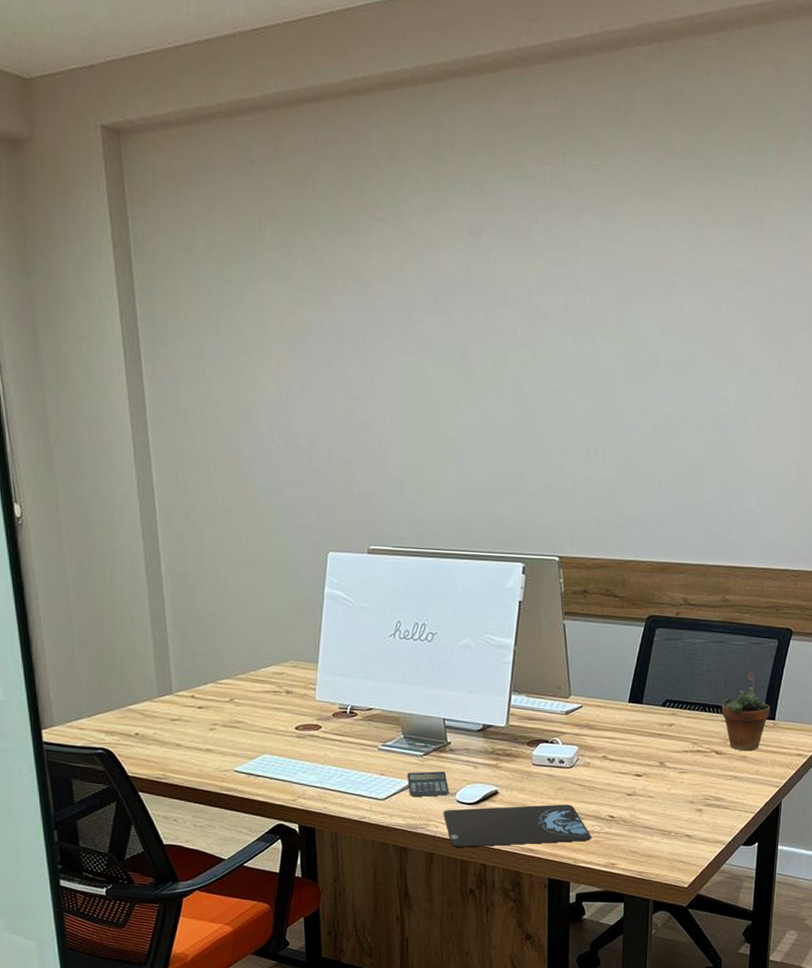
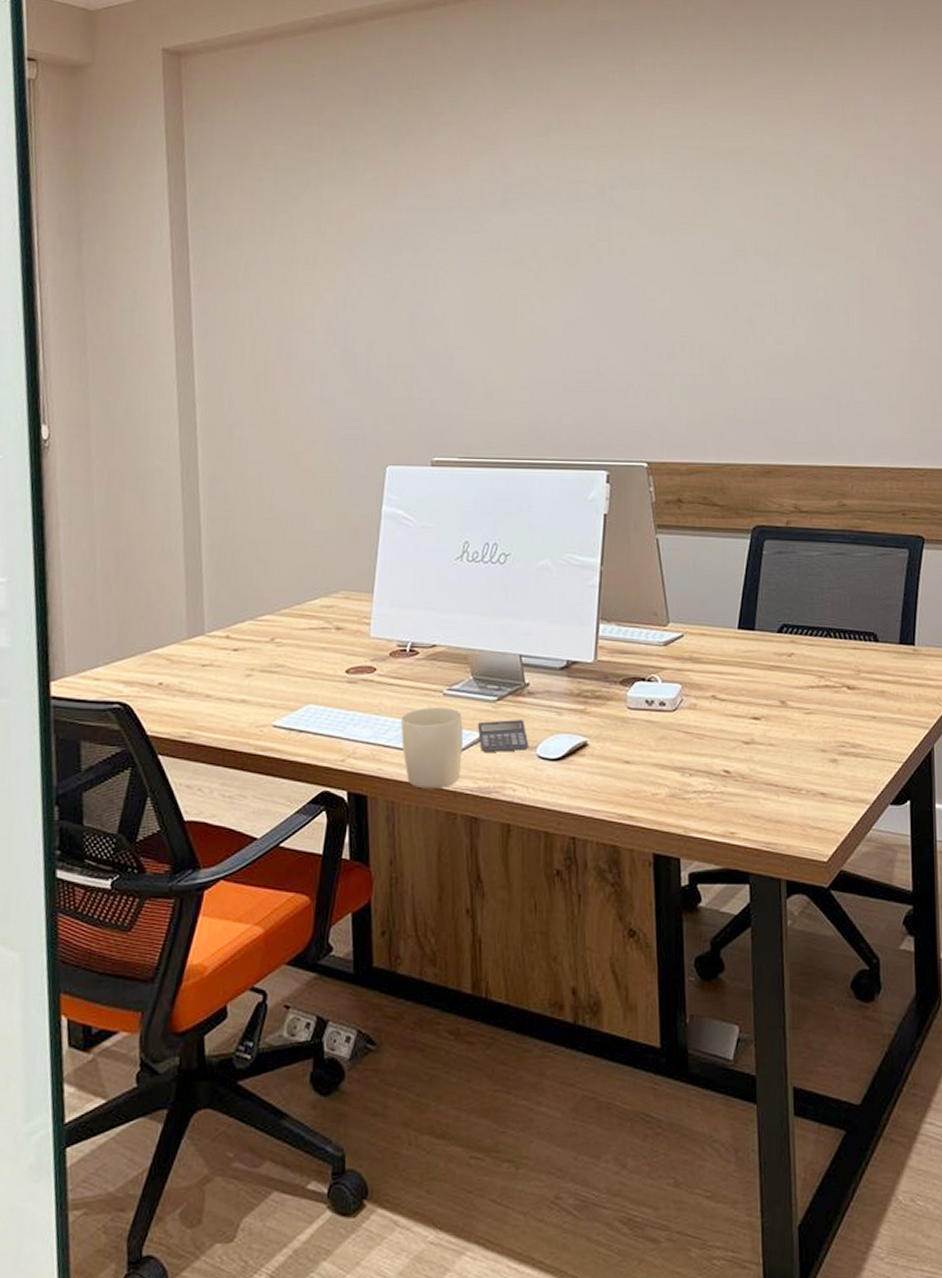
mug: none [343,759,395,824] -> present [401,708,463,789]
mousepad: present [443,804,592,847] -> none [521,757,705,816]
succulent plant: present [721,671,771,751] -> none [850,587,908,684]

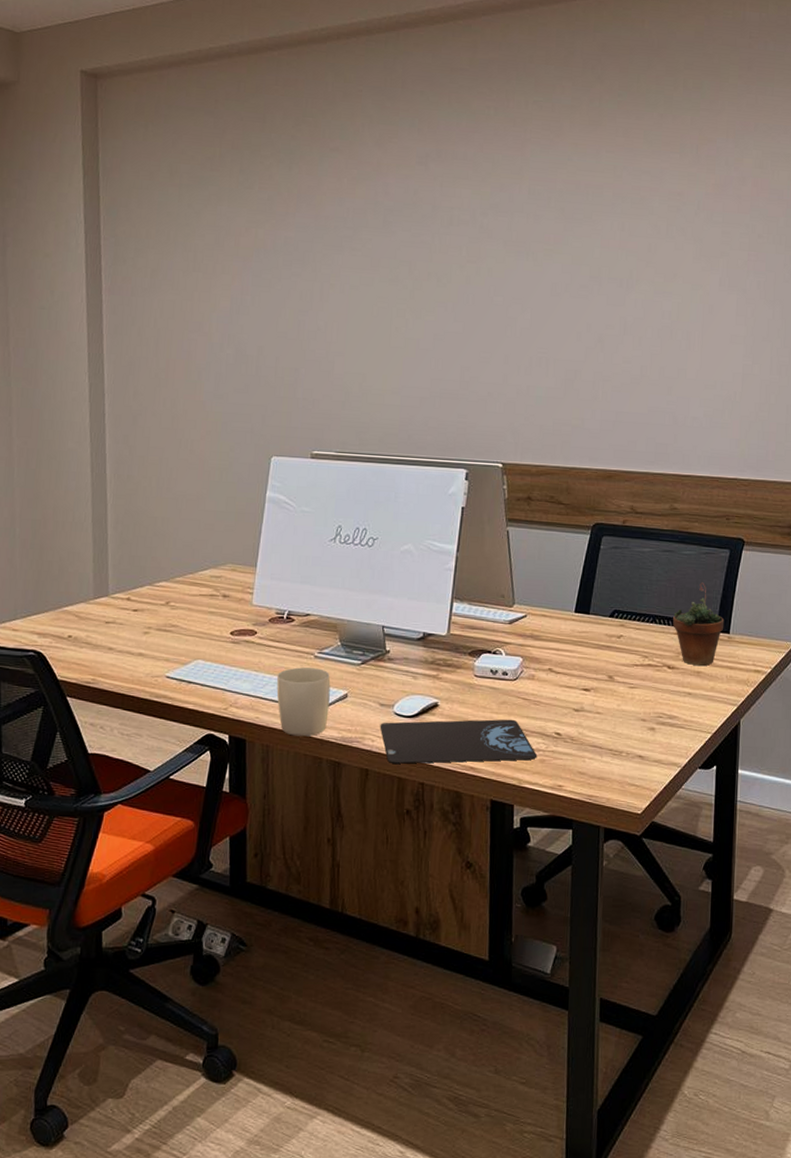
calculator: present [477,720,529,752] -> none [343,681,387,708]
mousepad: none [521,757,705,816] -> present [380,719,538,764]
succulent plant: none [850,587,908,684] -> present [673,582,725,666]

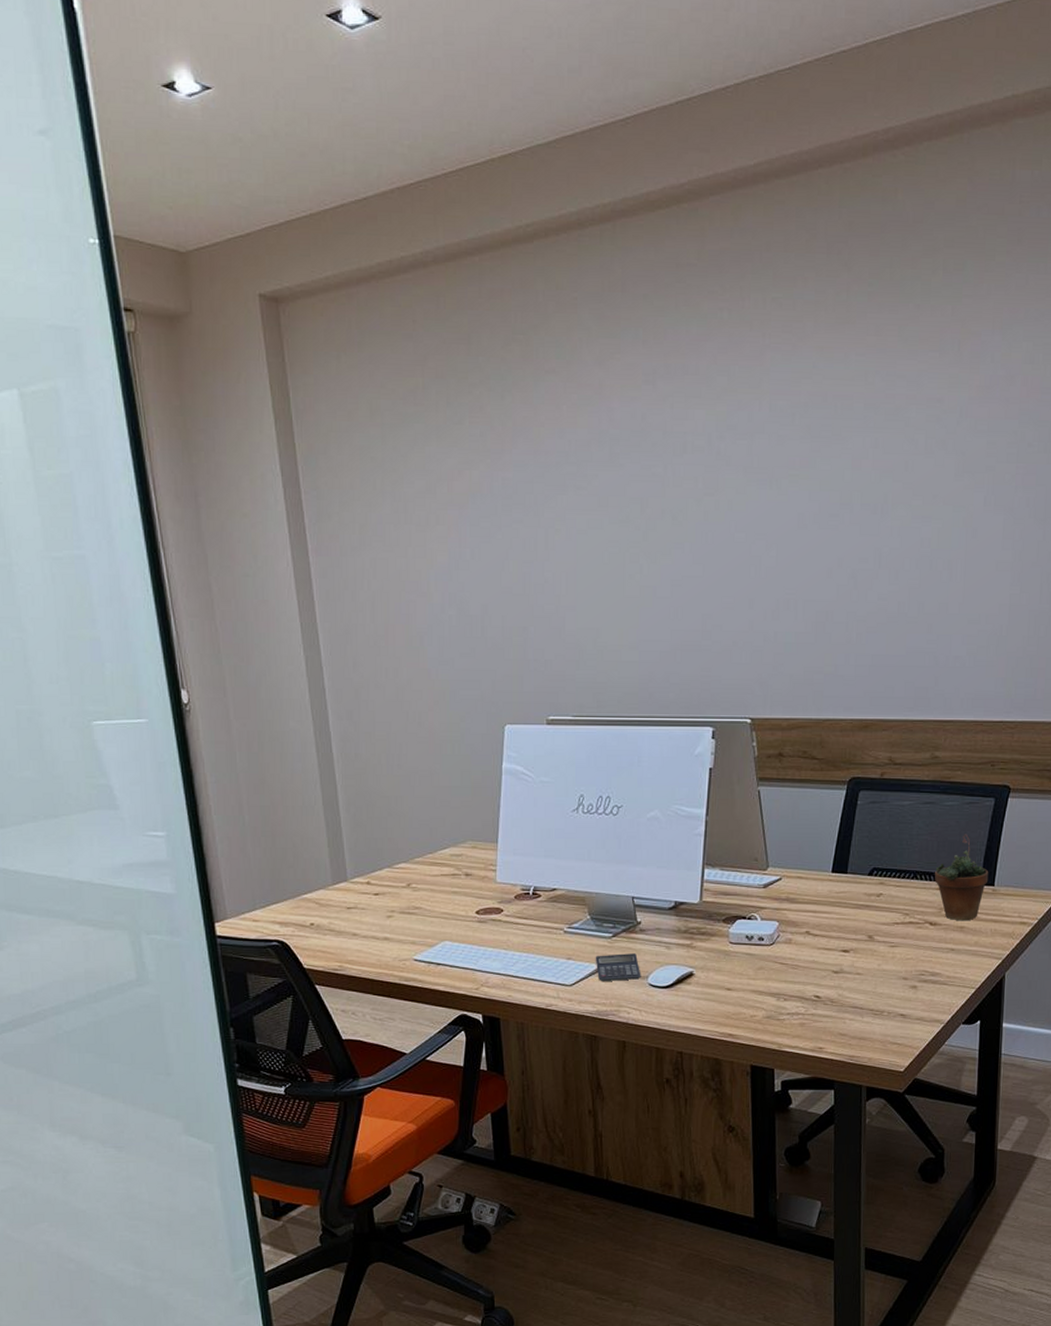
mug: present [276,667,331,737] -> none [527,943,582,1012]
calculator: none [343,681,387,708] -> present [595,953,641,981]
mousepad: present [380,719,538,764] -> none [635,984,797,1034]

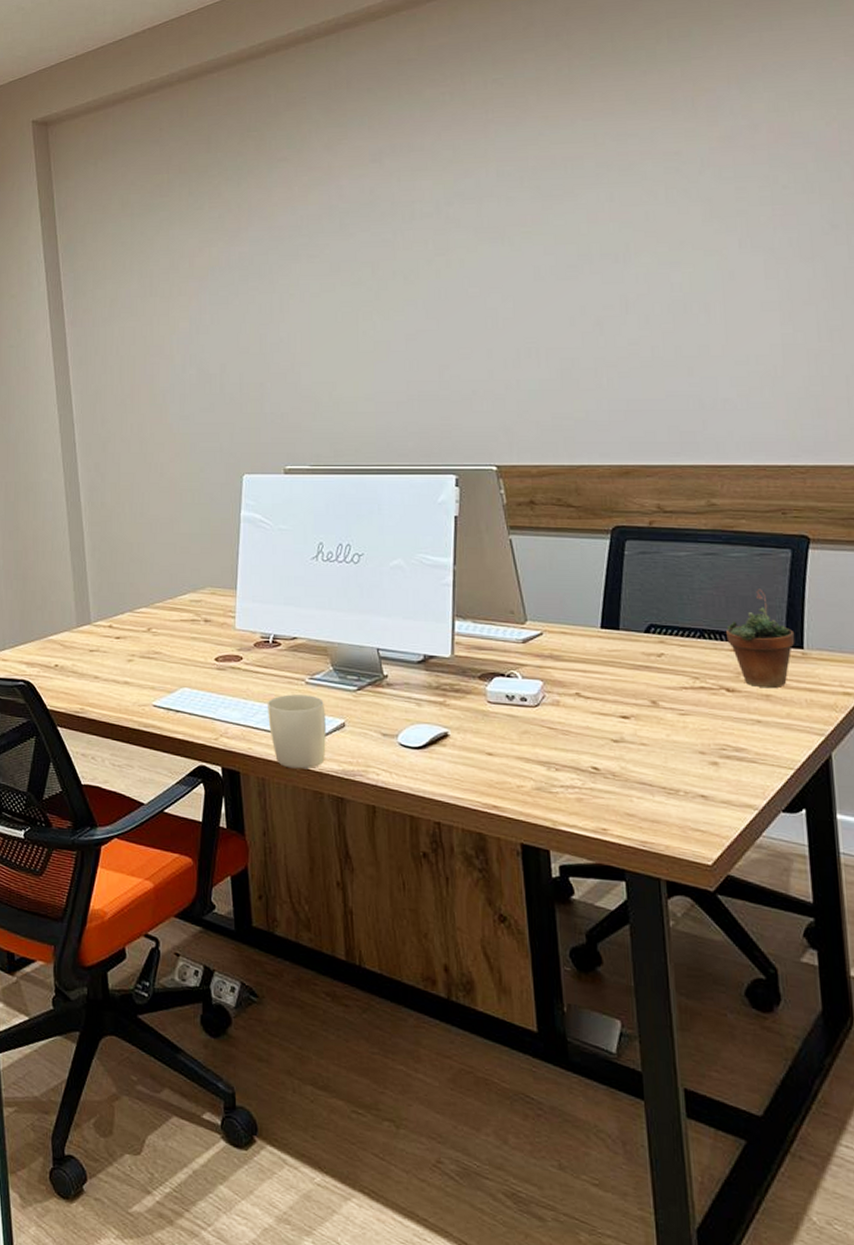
mug: none [527,943,582,1012] -> present [268,694,326,769]
calculator: present [595,953,641,981] -> none [339,708,390,739]

